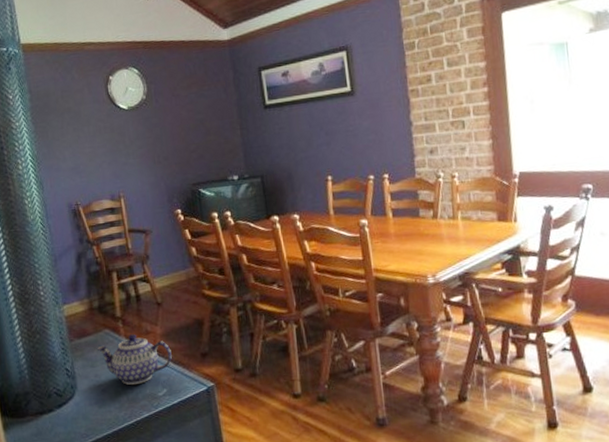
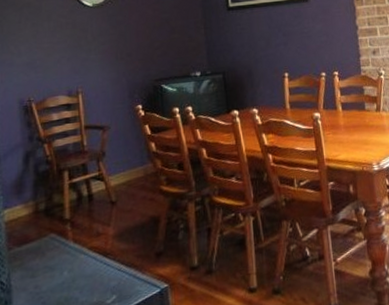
teapot: present [96,334,172,385] -> none [39,237,124,294]

